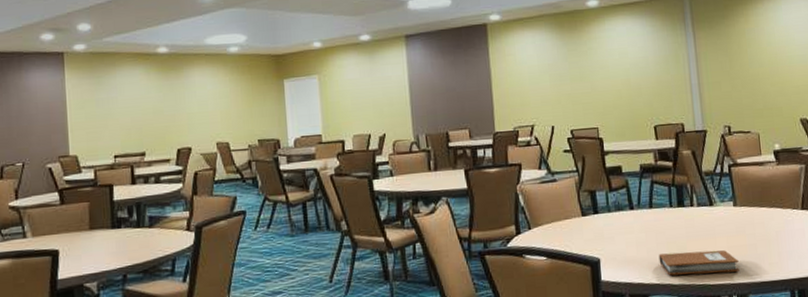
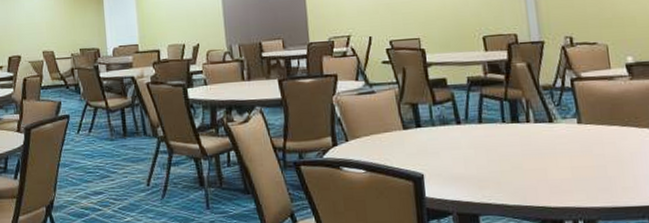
notebook: present [658,250,739,276] -> none [490,170,586,196]

